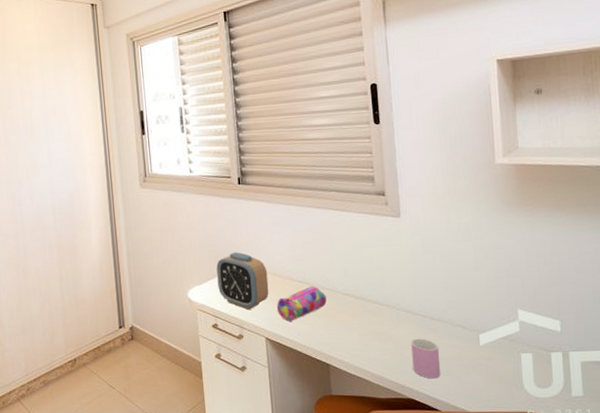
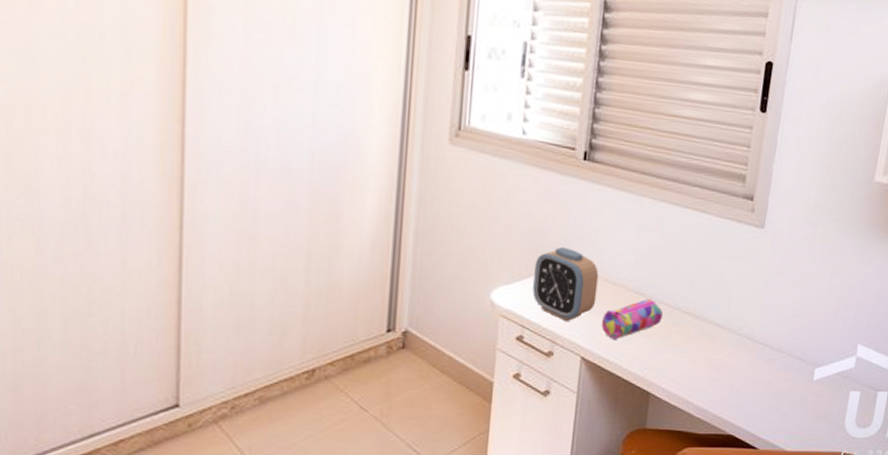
cup: present [411,338,441,379] -> none [740,368,772,414]

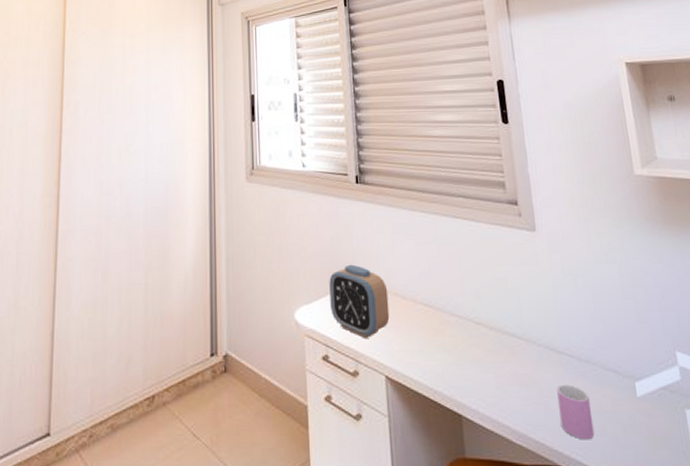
pencil case: present [601,298,663,339] -> none [398,311,457,356]
cup: none [740,368,772,414] -> present [557,384,595,440]

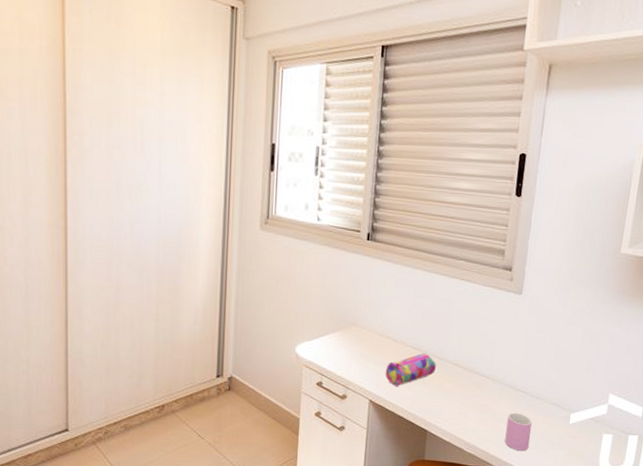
alarm clock: present [329,264,390,339] -> none [329,310,382,372]
pencil case: none [398,311,457,356] -> present [385,353,436,386]

